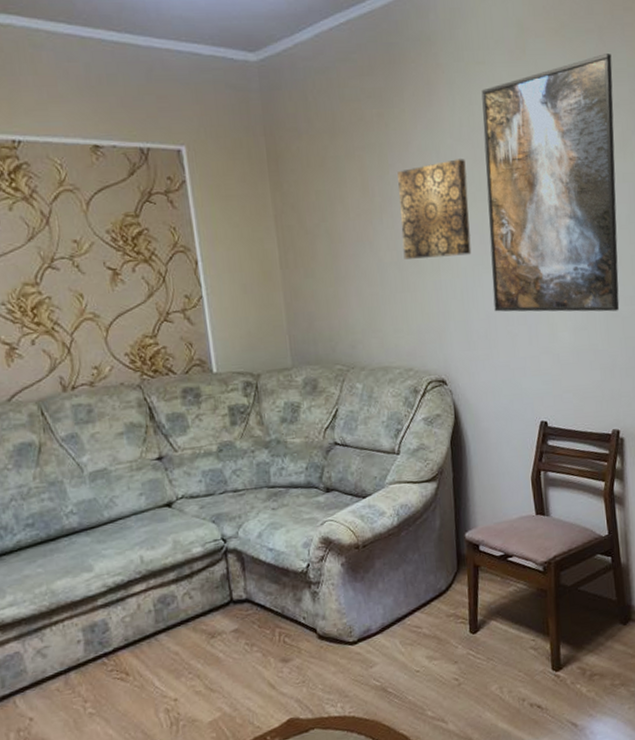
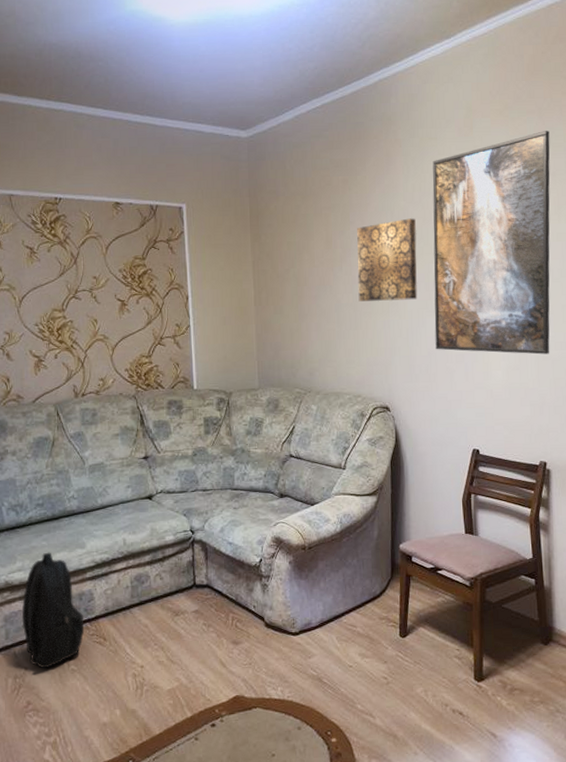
backpack: none [18,580,102,717] -> present [21,552,85,669]

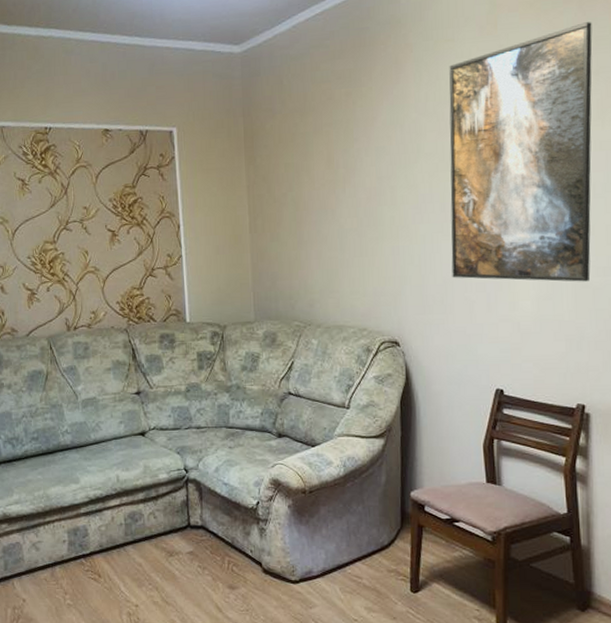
backpack: present [21,552,85,669] -> none [19,486,80,602]
wall art: present [357,218,417,302] -> none [362,131,431,226]

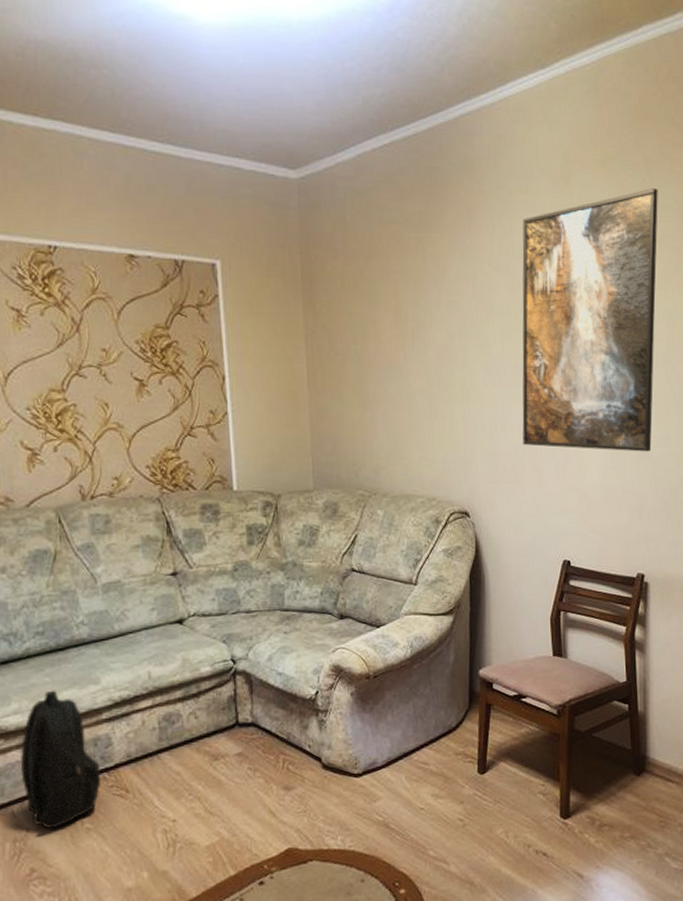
backpack: none [19,486,80,602] -> present [20,690,102,829]

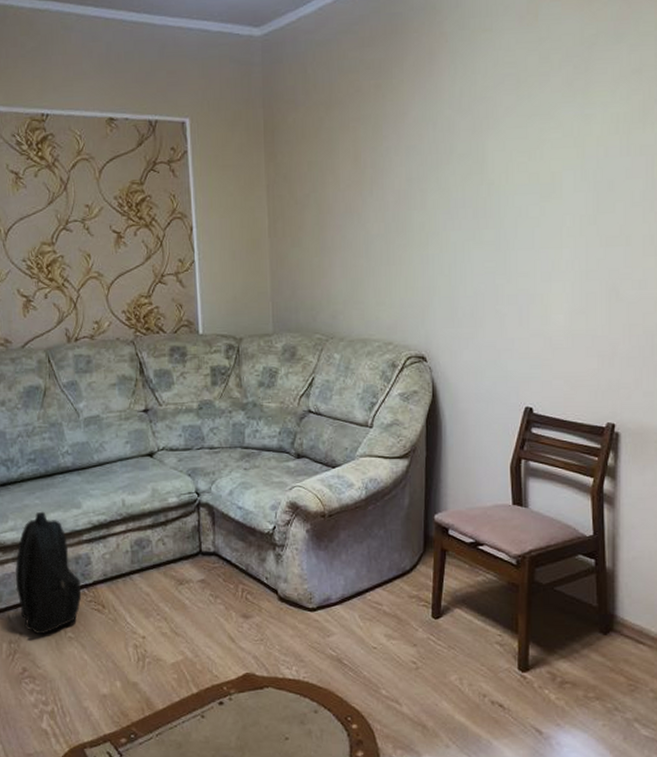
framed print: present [522,188,658,452] -> none [483,15,637,295]

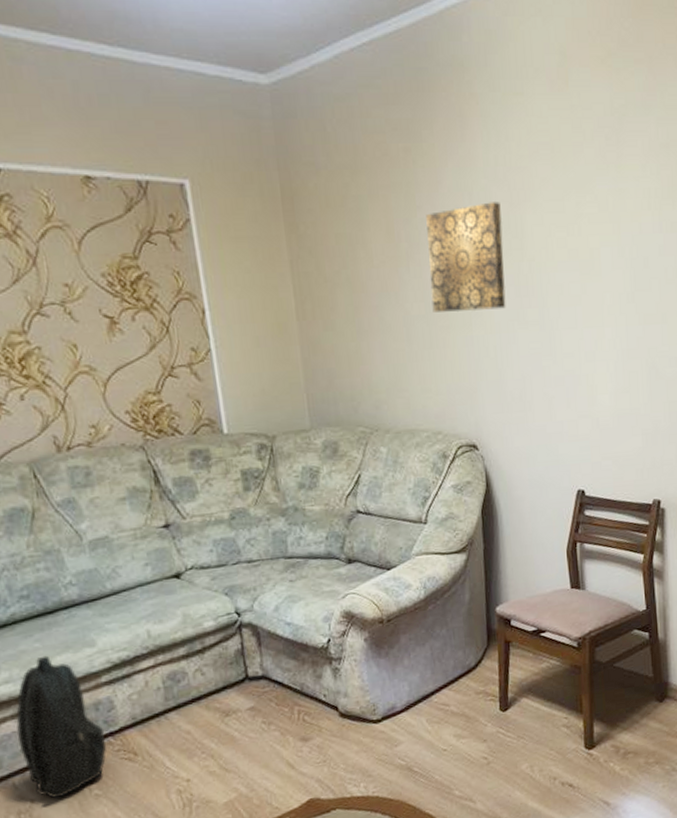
wall art: none [391,130,464,232] -> present [426,202,506,312]

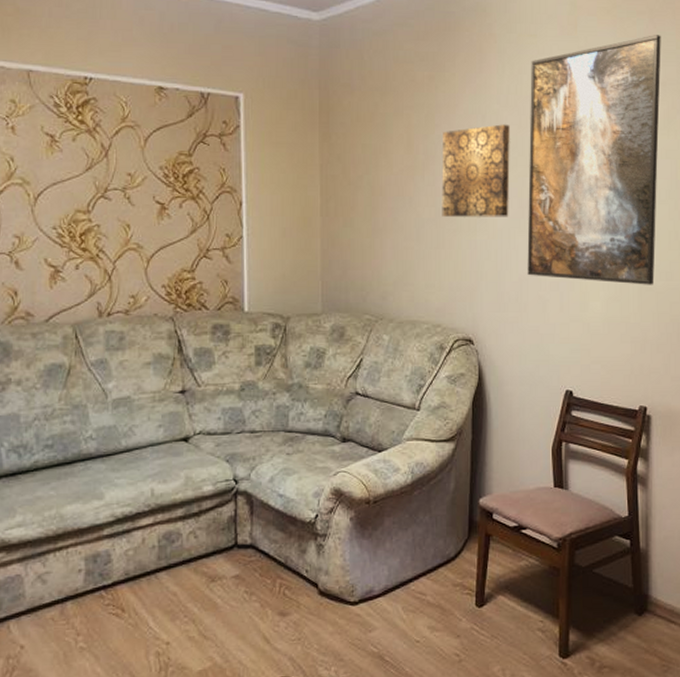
backpack: present [16,655,108,799] -> none [19,503,98,647]
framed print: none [519,87,664,374] -> present [527,35,661,285]

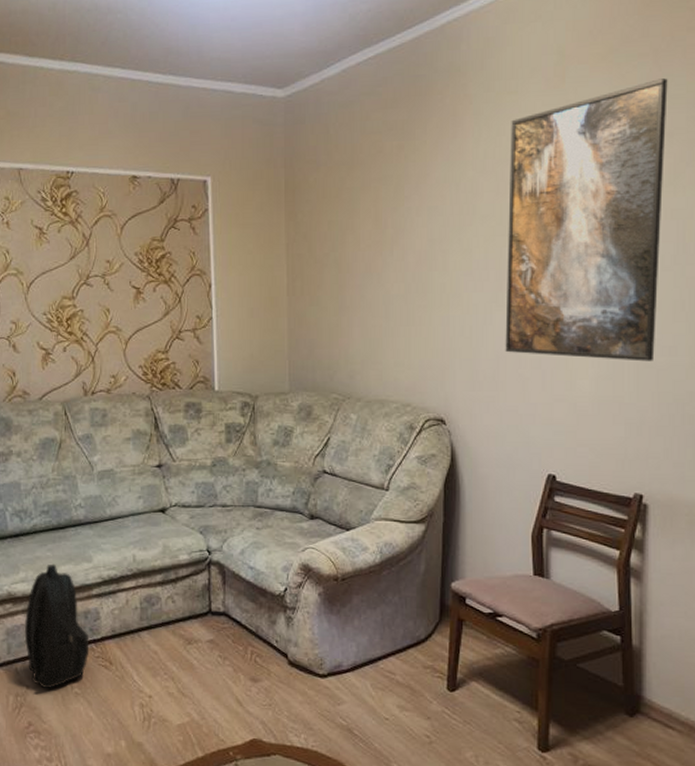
backpack: none [19,503,98,647] -> present [24,564,90,689]
wall art: present [442,124,510,217] -> none [411,191,487,292]

